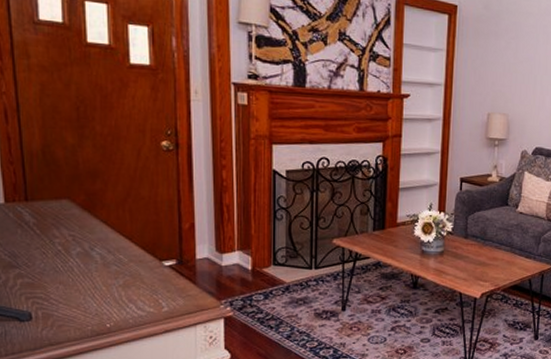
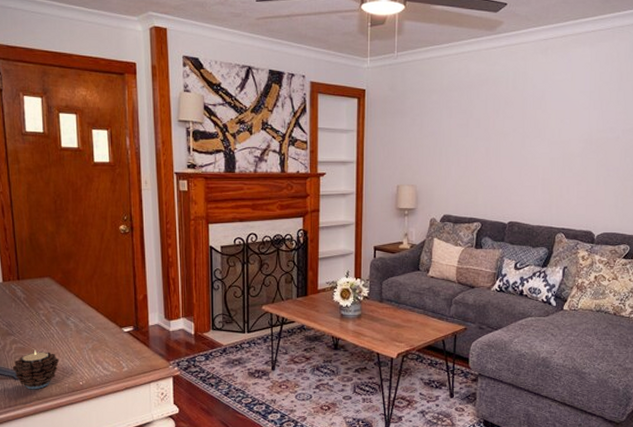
candle: none [16,286,79,333] -> present [12,350,59,390]

